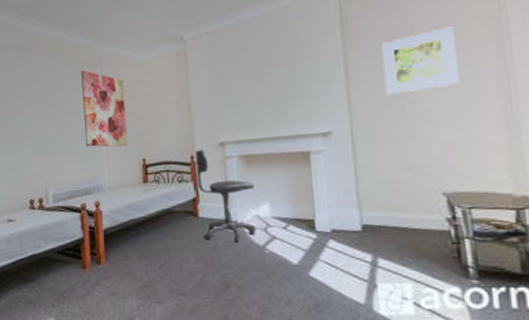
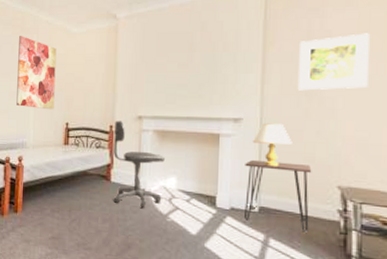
desk: none [341,173,418,247] -> present [245,159,312,233]
table lamp: none [346,132,388,180] -> present [253,123,292,166]

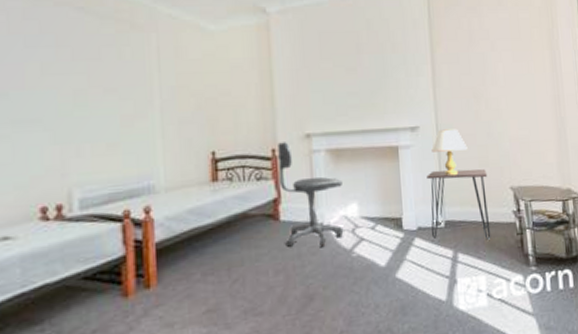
wall art: present [16,36,57,110] -> none [128,35,192,137]
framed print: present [297,33,369,91] -> none [463,33,524,93]

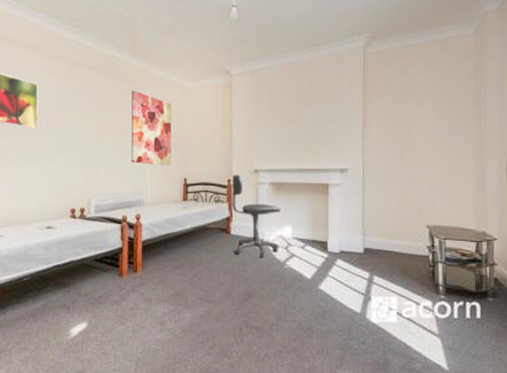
wall art: none [128,35,192,137] -> present [131,91,172,166]
desk: present [426,169,491,240] -> none [351,206,406,268]
table lamp: present [431,128,468,175] -> none [357,172,390,211]

